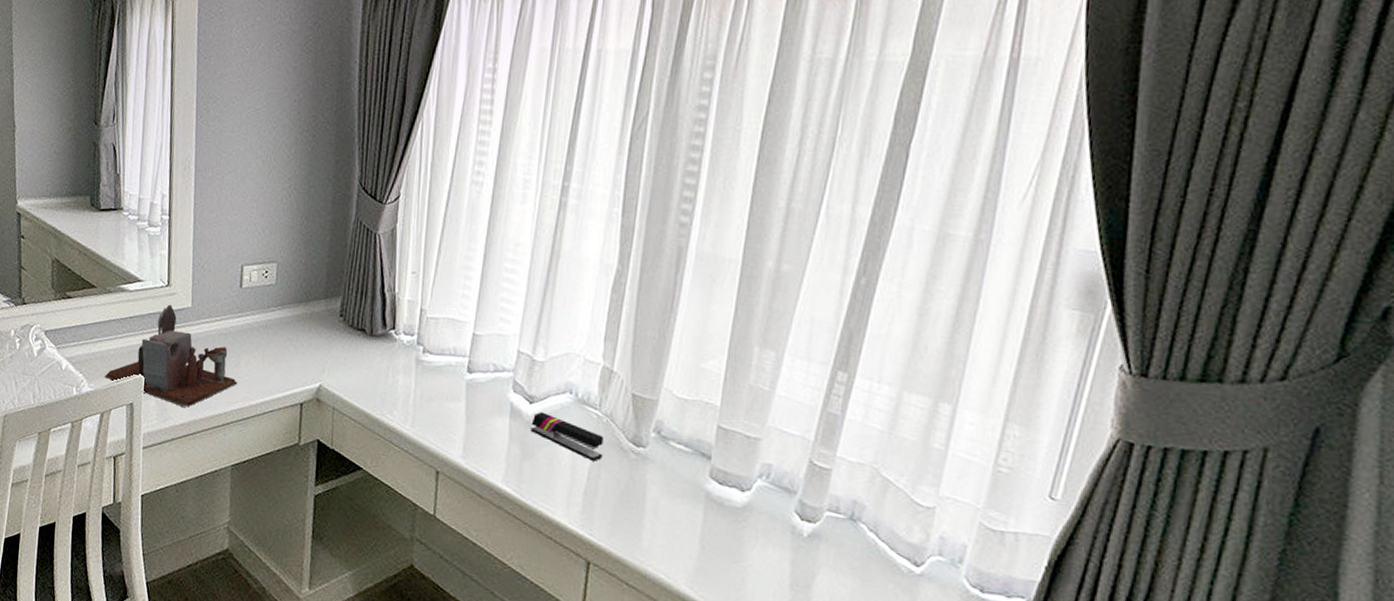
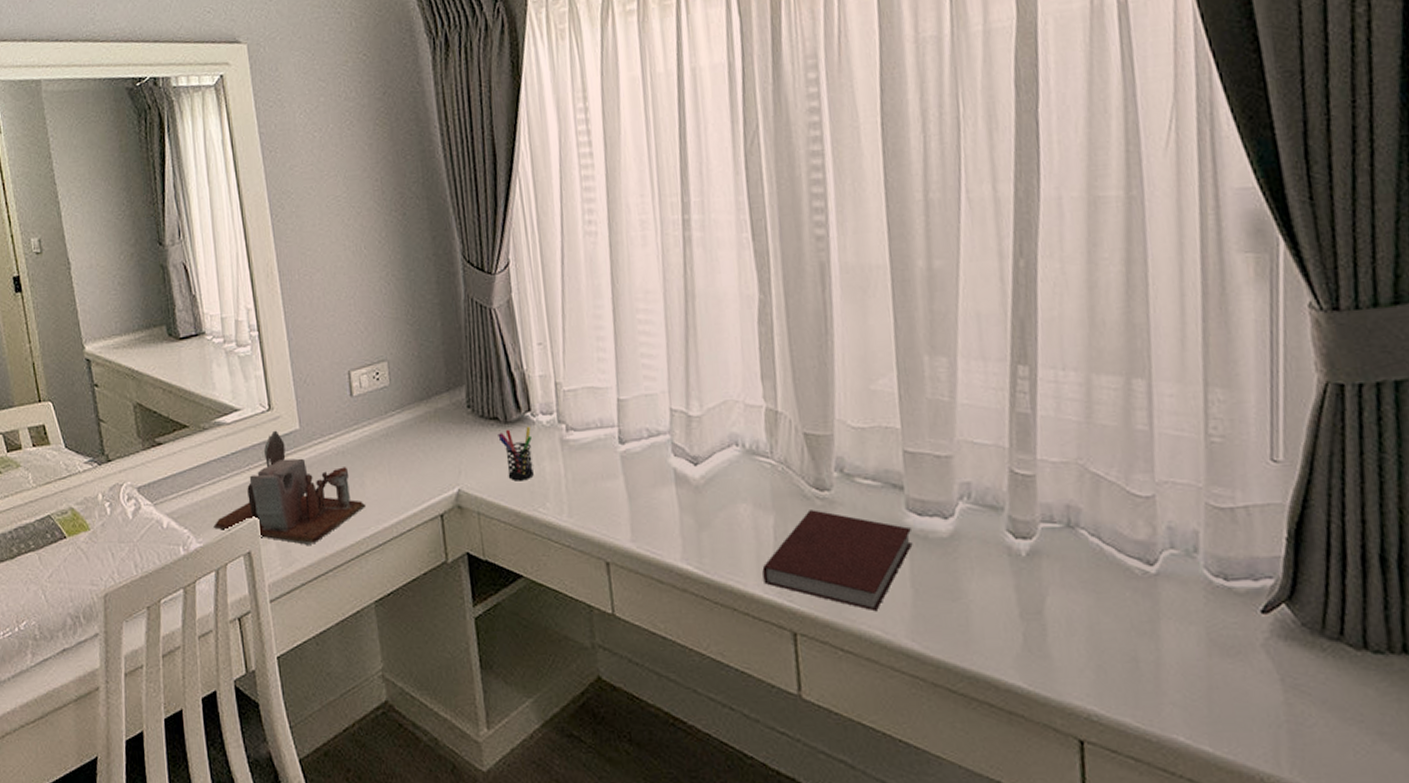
pen holder: none [362,341,392,388] -> present [498,426,534,481]
stapler: present [530,411,604,462] -> none [700,472,786,517]
notebook: none [570,461,710,558] -> present [762,510,913,612]

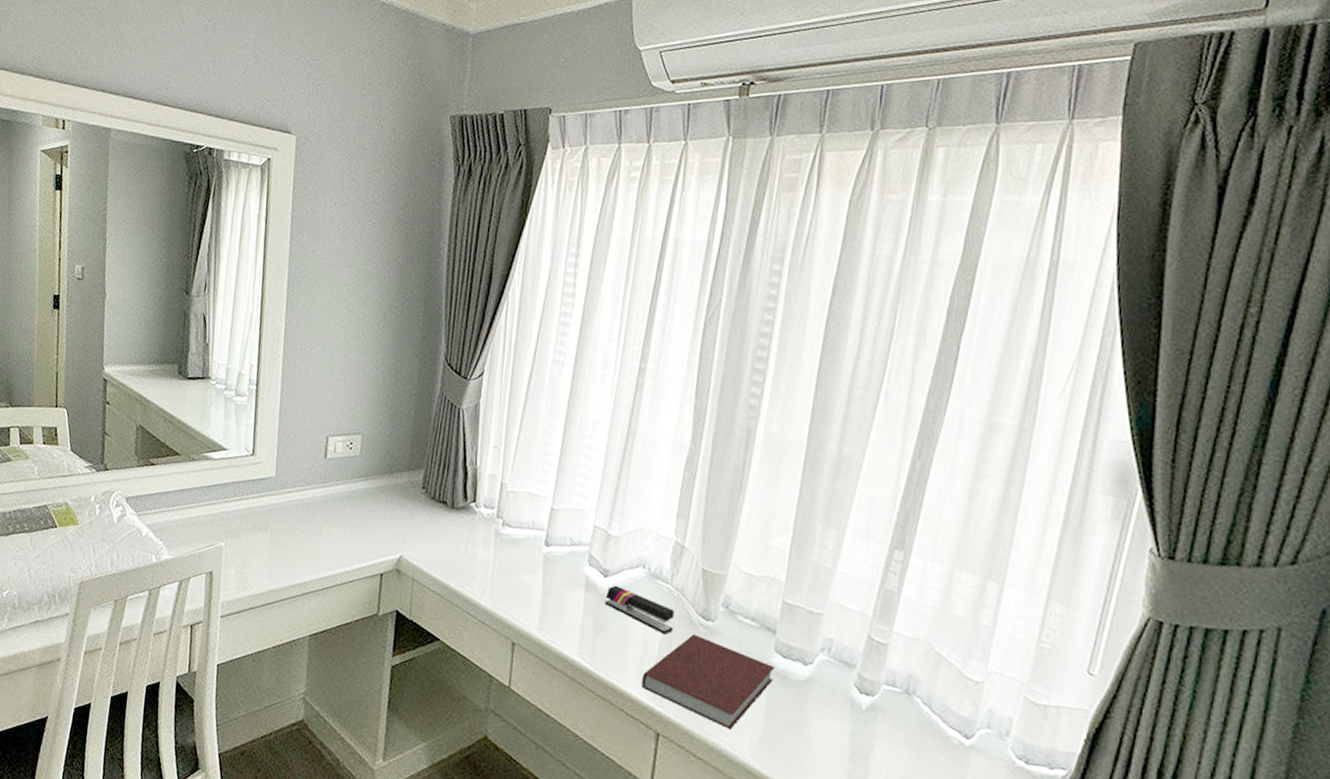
desk organizer: present [213,430,367,546] -> none [185,473,319,577]
pen holder: present [498,426,534,481] -> none [443,513,472,560]
stapler: none [700,472,786,517] -> present [604,585,675,635]

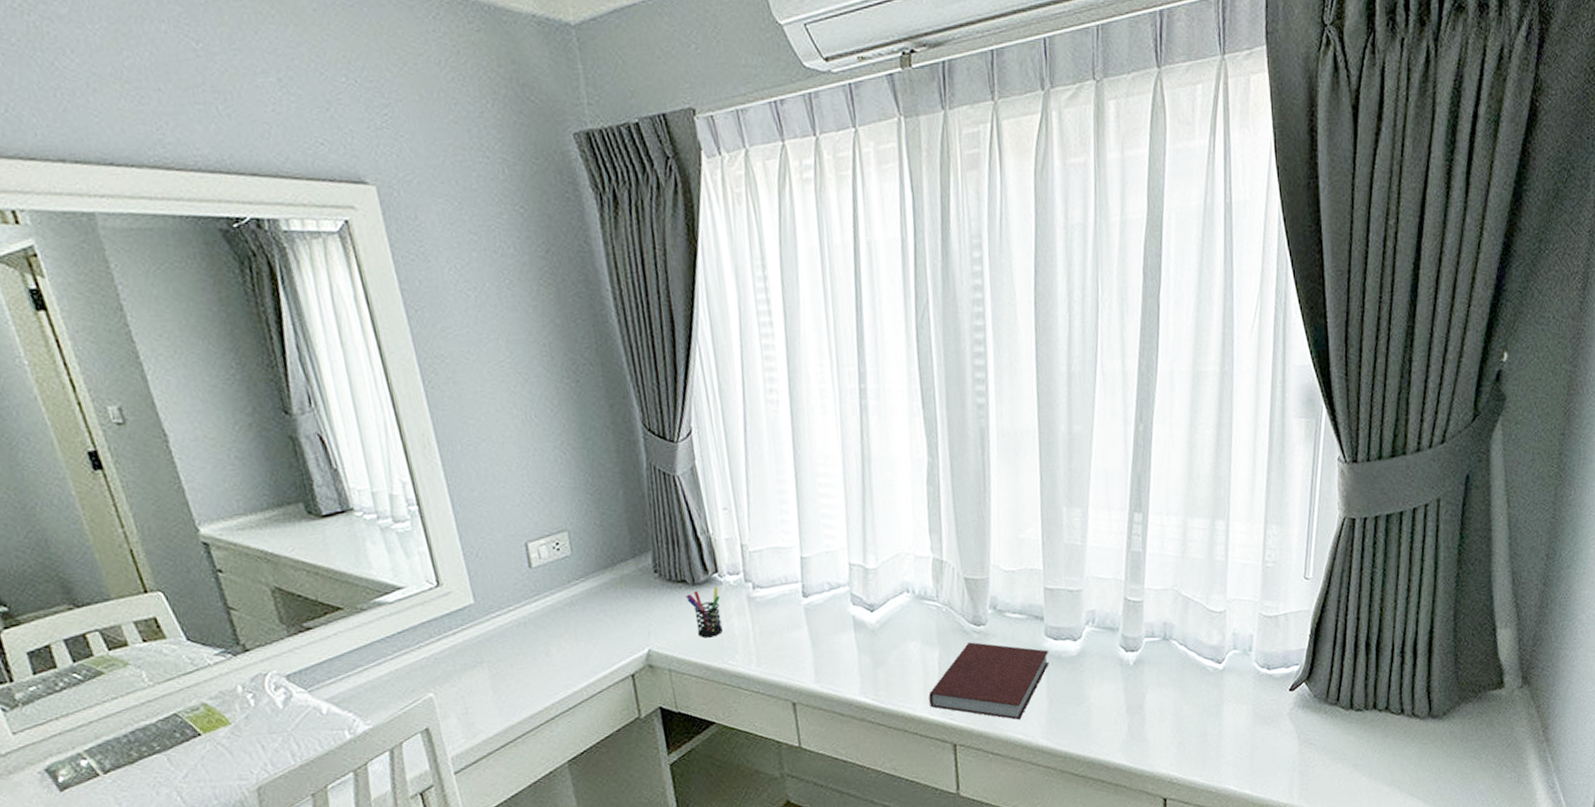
pen holder: none [443,513,472,560] -> present [686,586,723,638]
stapler: present [604,585,675,635] -> none [876,617,949,651]

